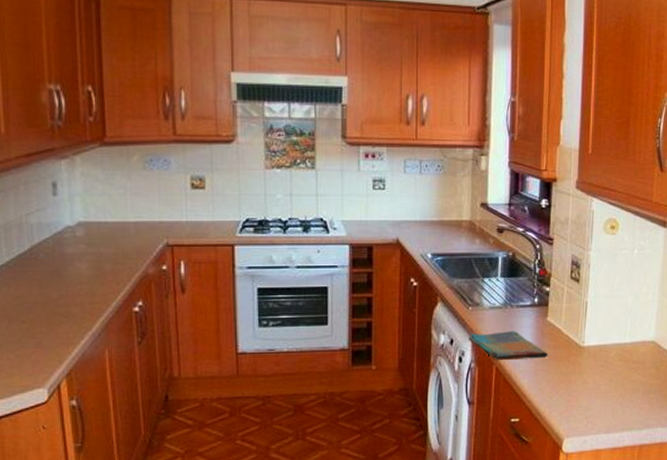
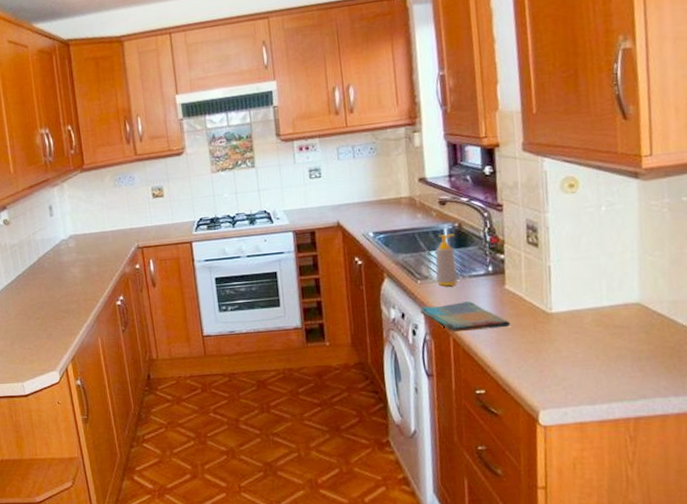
soap bottle: none [486,263,508,314] -> present [435,234,458,286]

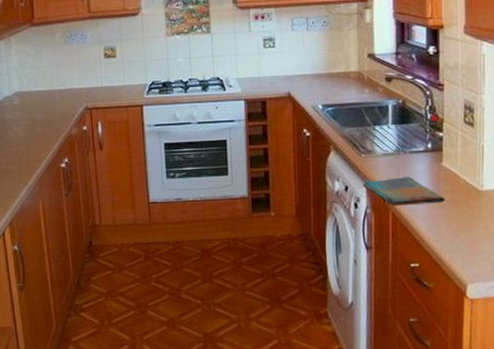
soap bottle: present [435,234,458,286] -> none [378,110,400,161]

